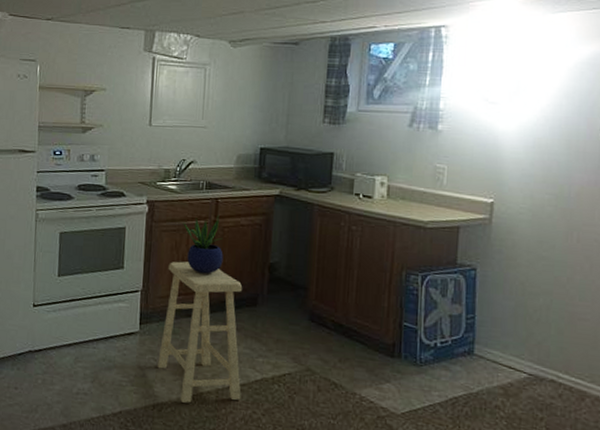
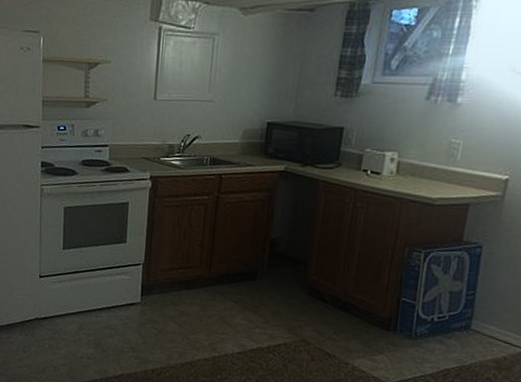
stool: present [157,261,243,403] -> none [157,236,243,369]
potted plant: present [183,214,223,274] -> none [186,190,225,249]

